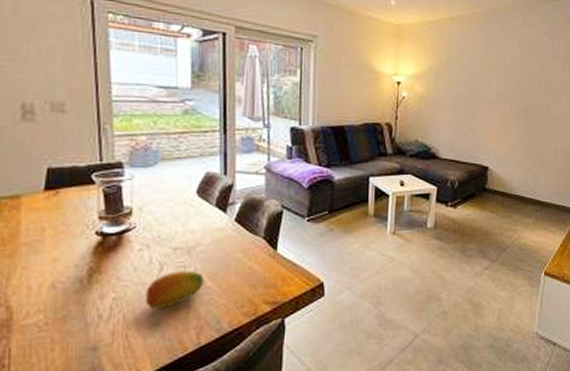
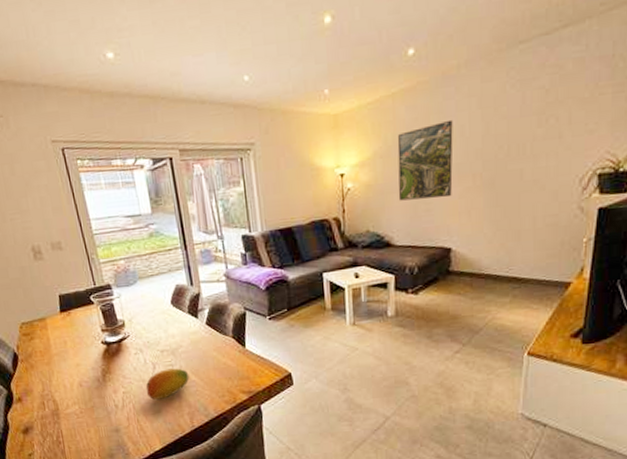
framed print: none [447,51,498,120] -> present [397,119,453,201]

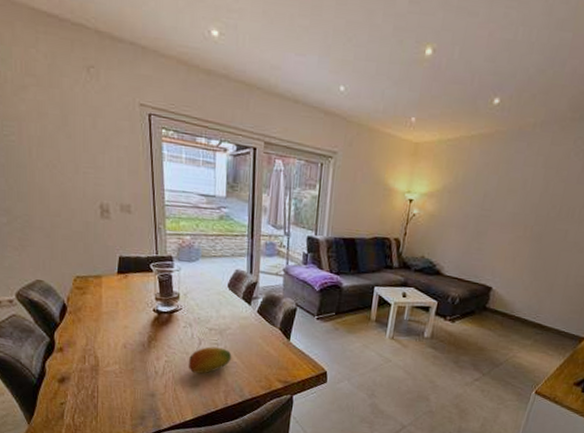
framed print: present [397,119,453,201] -> none [456,171,519,242]

